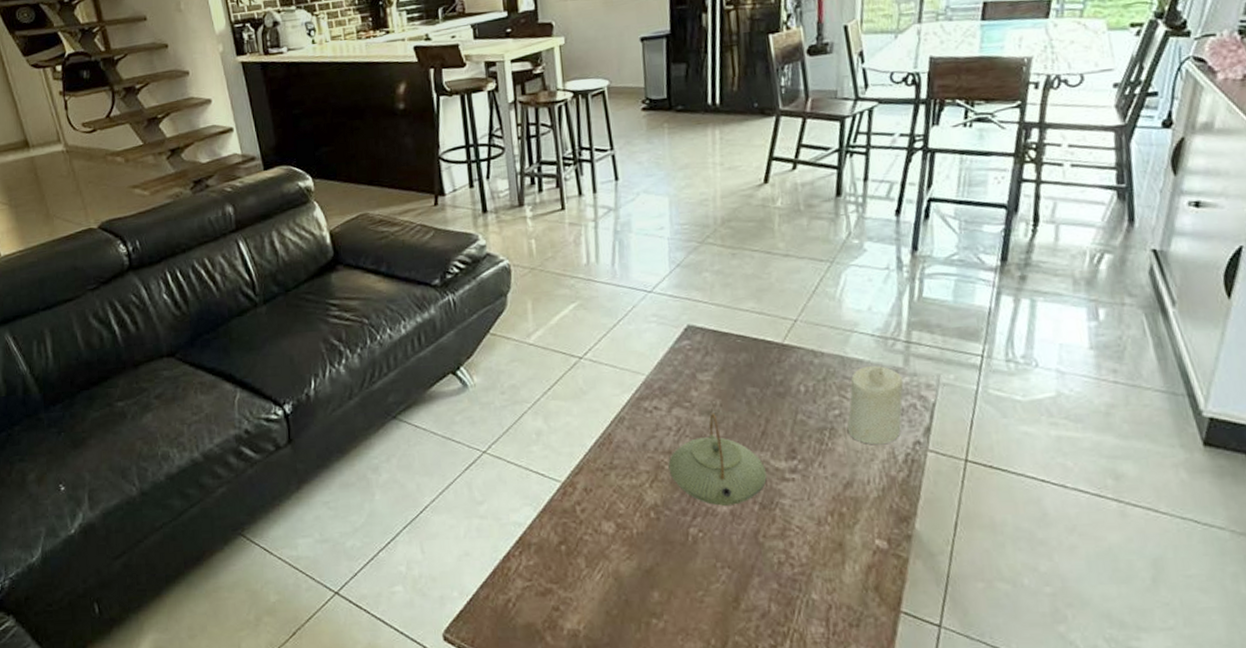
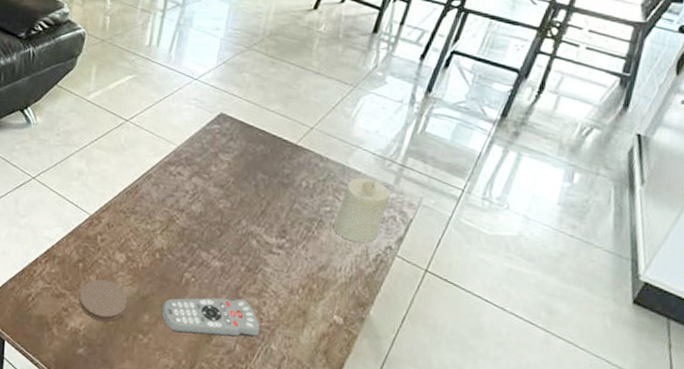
coaster: none [569,560,630,613] -> present [79,279,128,322]
teapot: present [668,413,767,506] -> none [178,187,258,263]
remote control: none [671,544,795,606] -> present [161,297,260,337]

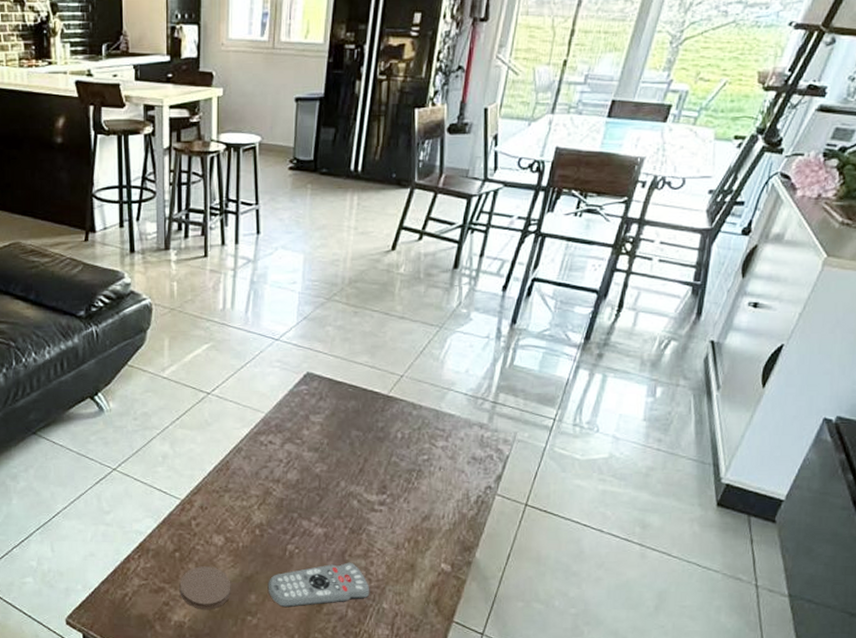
candle: present [333,177,391,243] -> none [432,420,485,487]

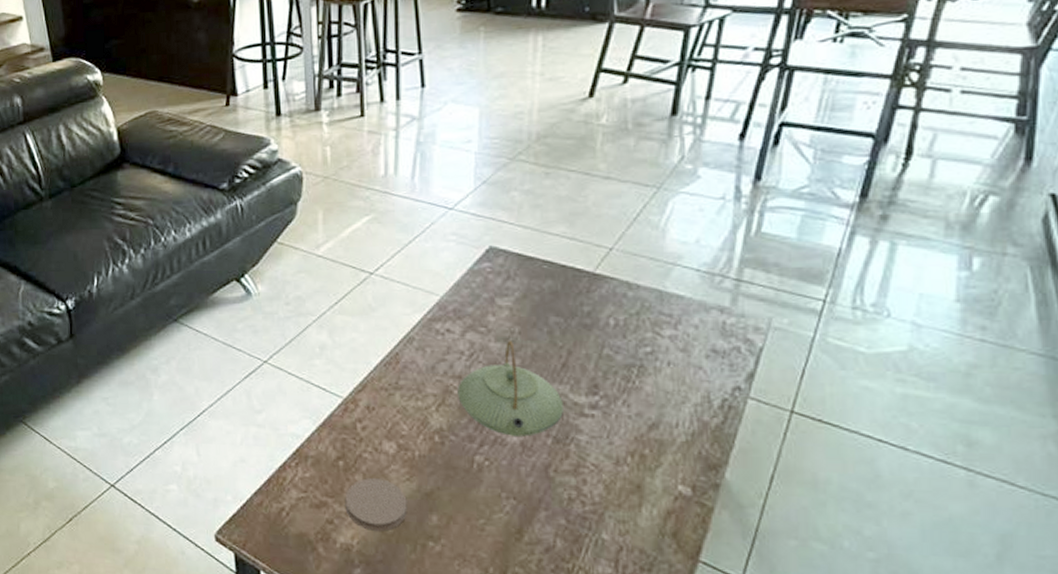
remote control: present [267,562,370,608] -> none [452,479,584,534]
teapot: none [276,450,359,528] -> present [457,340,563,437]

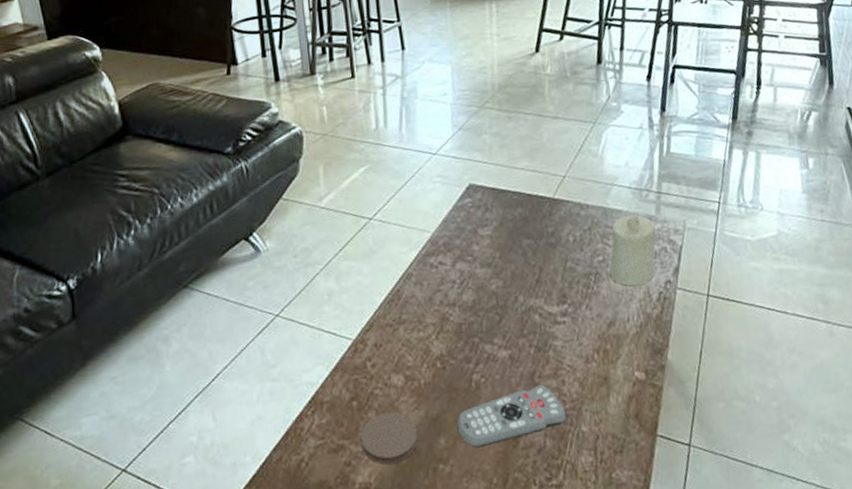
remote control: none [452,479,584,534] -> present [456,384,567,448]
teapot: present [457,340,563,437] -> none [452,265,541,351]
candle: none [658,302,728,388] -> present [609,214,656,286]

